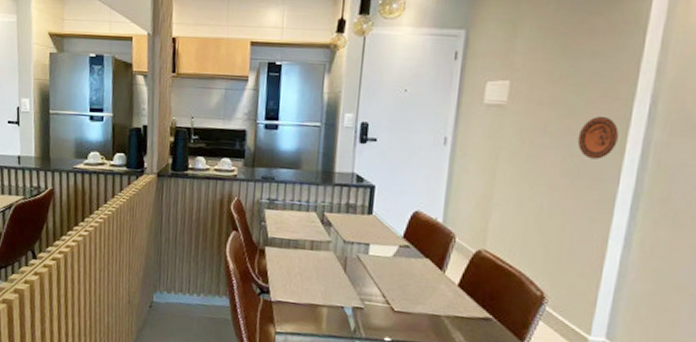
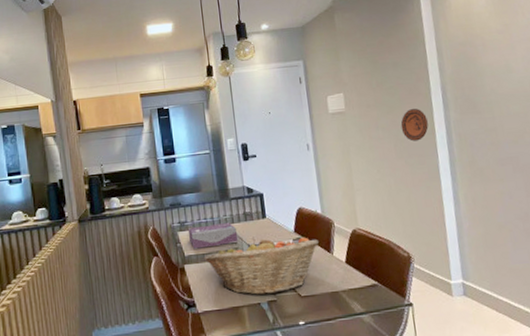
tissue box: none [276,208,334,236] -> present [187,223,237,249]
fruit basket: none [288,234,430,302] -> present [203,237,319,295]

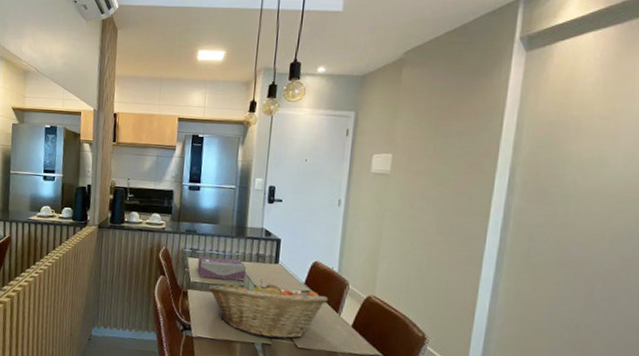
decorative plate: present [400,108,429,141] -> none [449,185,484,221]

